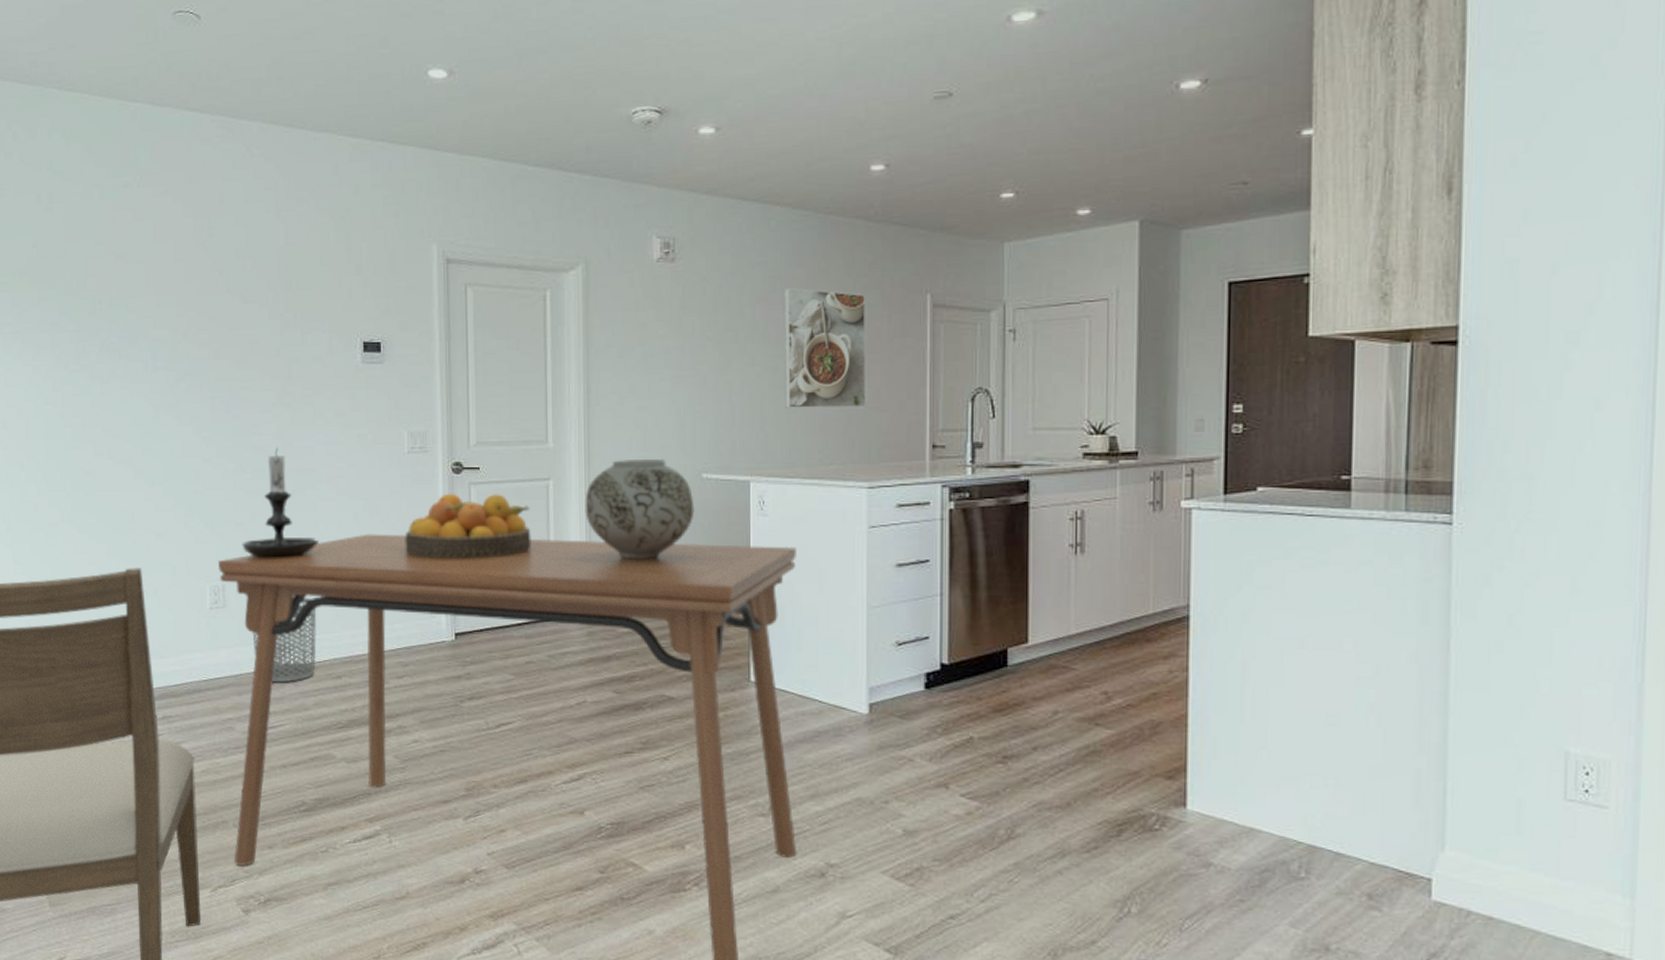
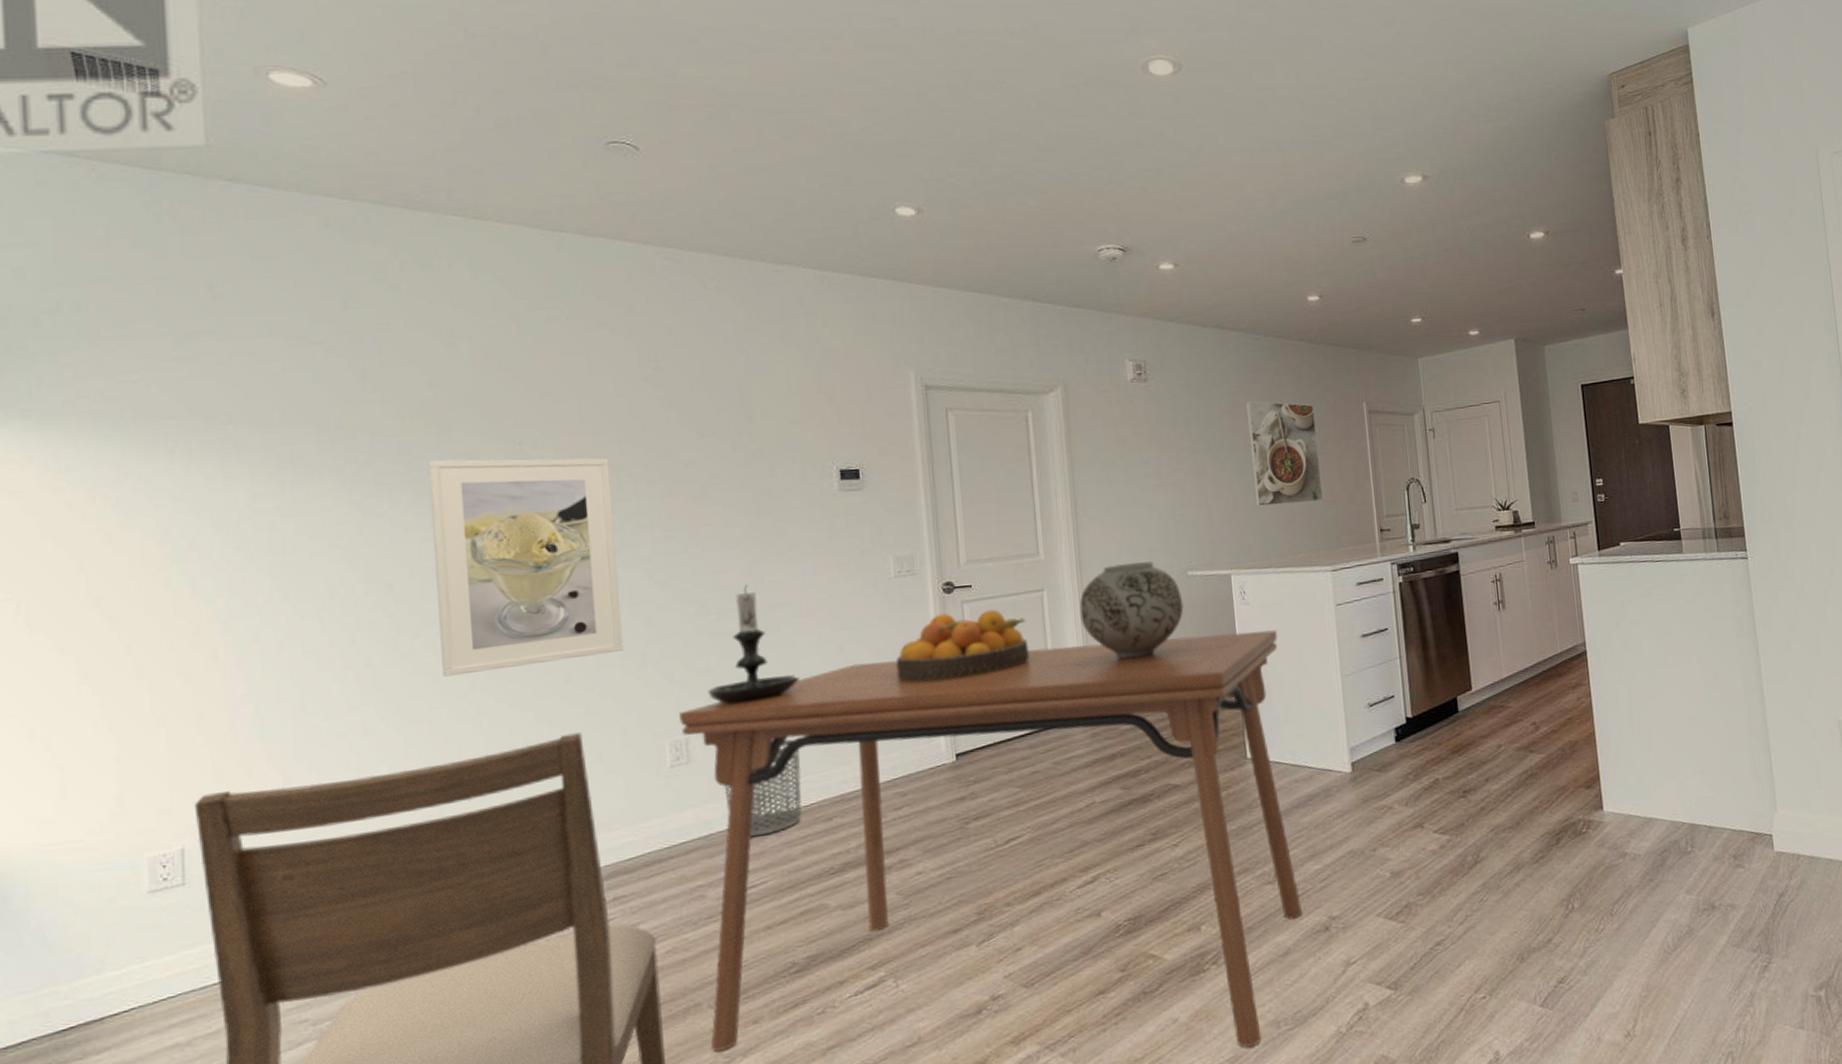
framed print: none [31,314,176,506] -> present [427,458,624,677]

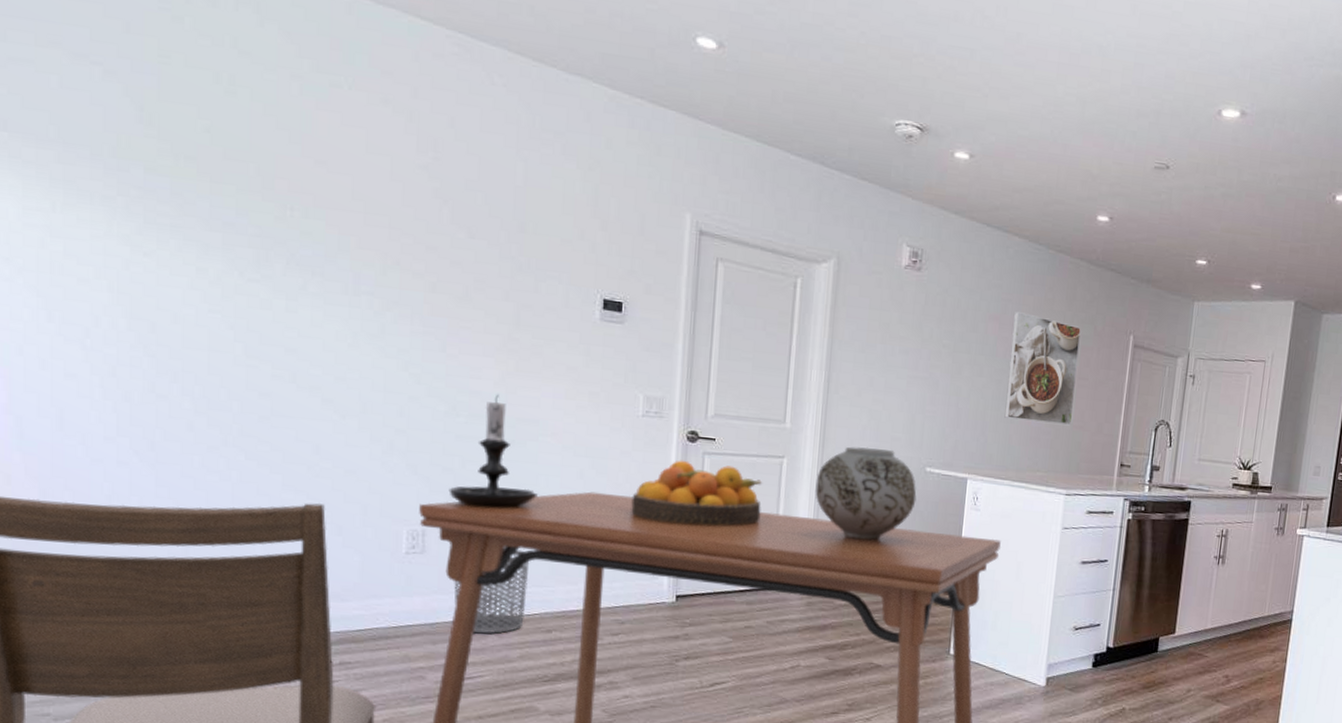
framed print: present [427,458,624,677] -> none [197,208,377,435]

